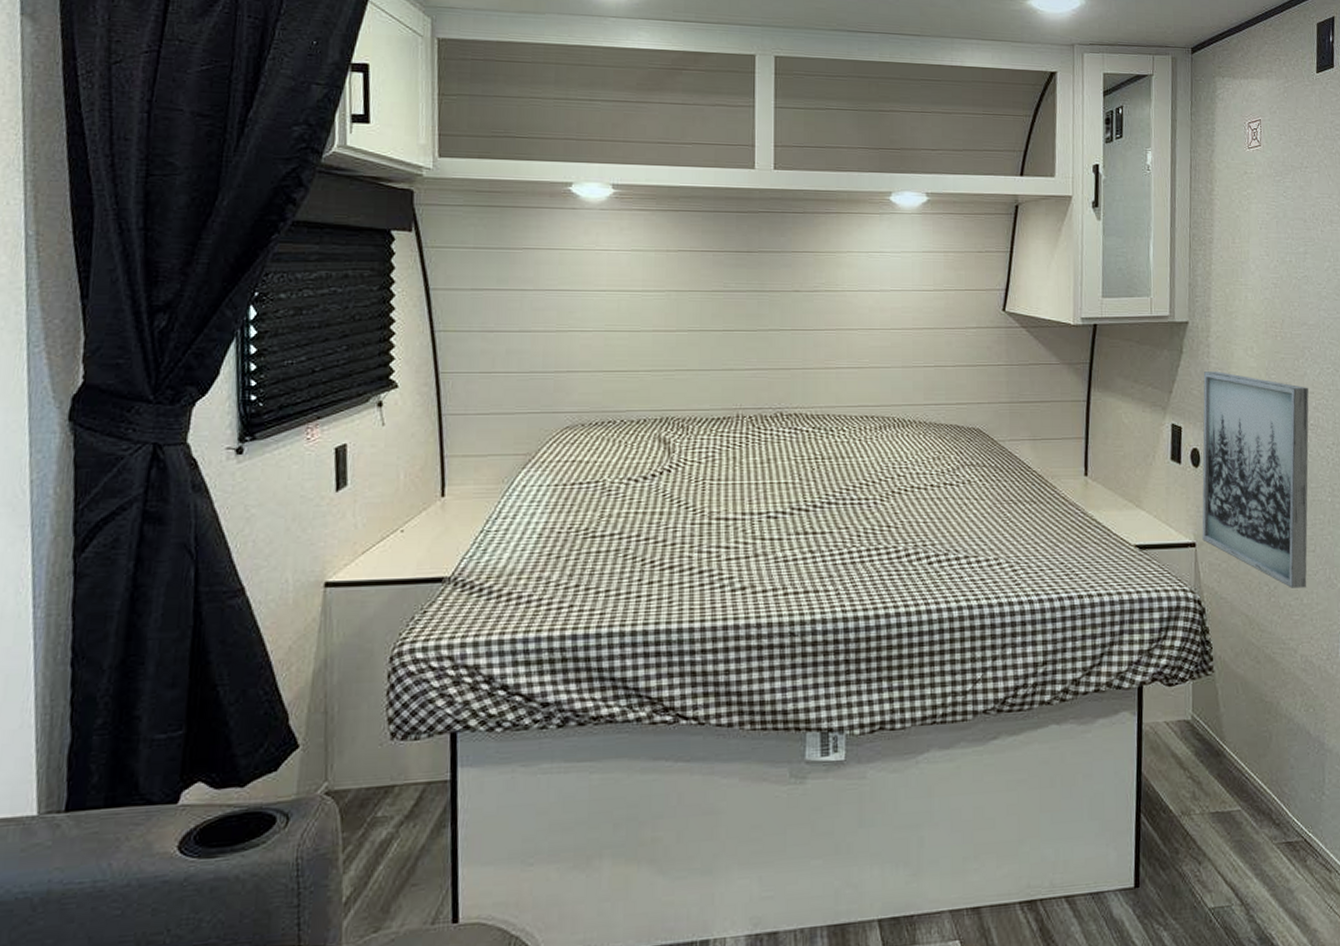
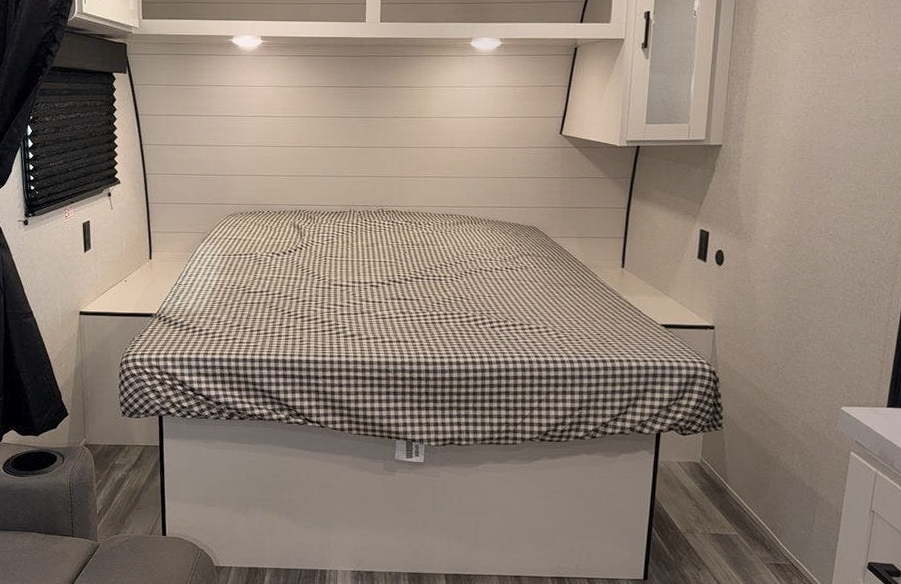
wall art: present [1202,371,1309,588] -> none [721,187,830,369]

